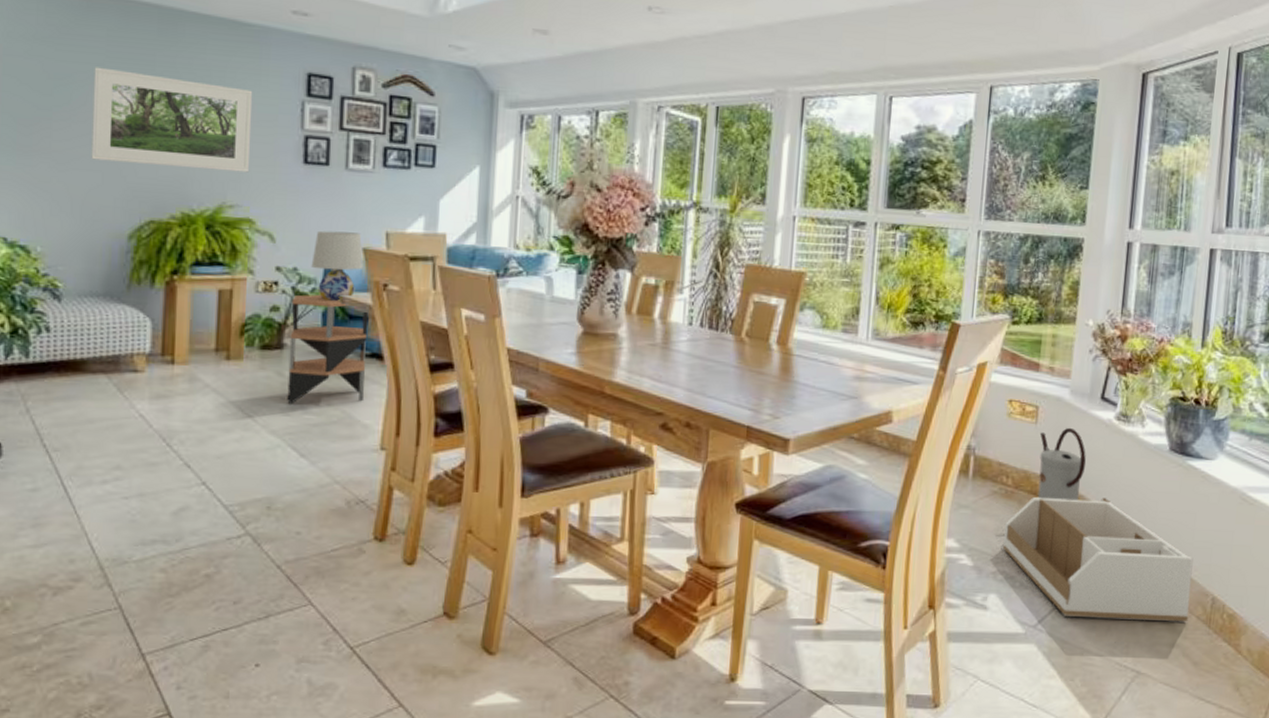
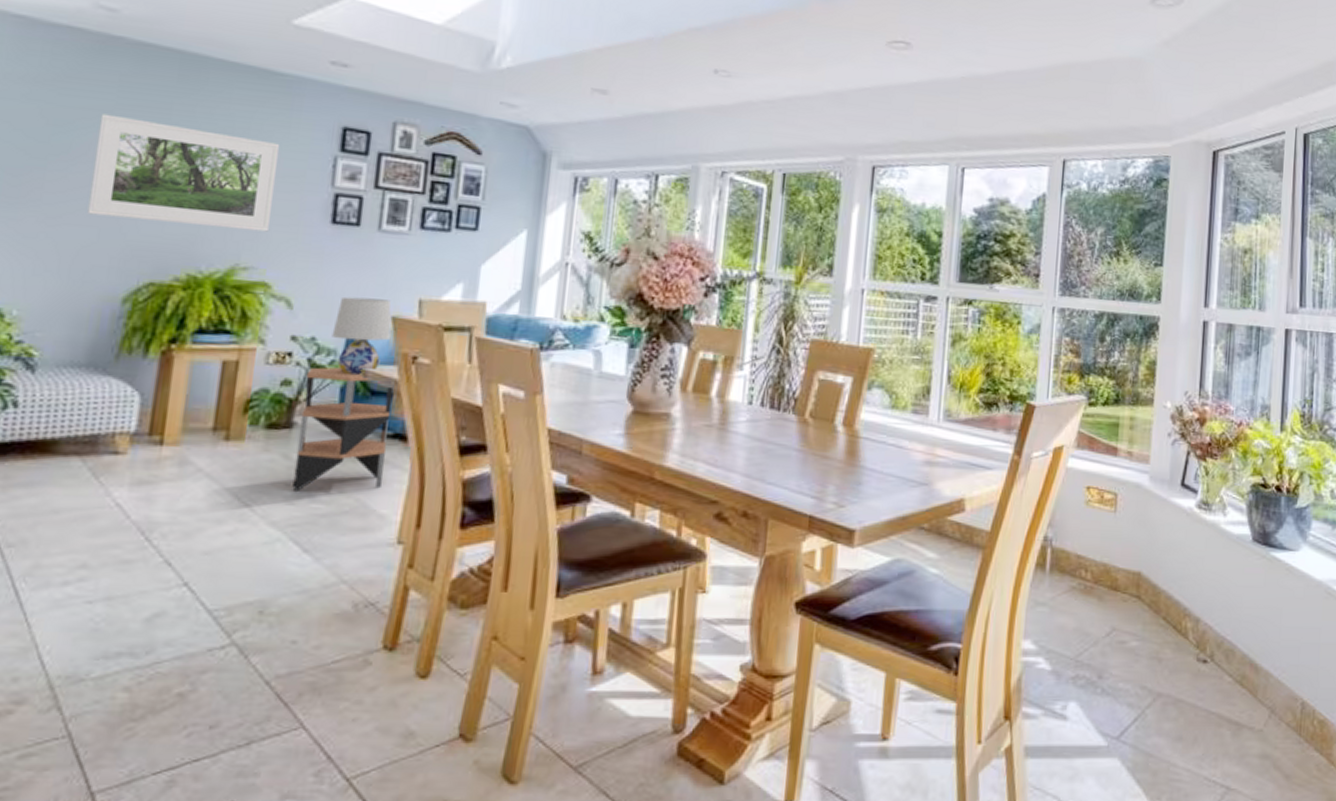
storage bin: present [1003,497,1193,622] -> none [1083,593,1281,730]
watering can: present [1037,427,1086,501] -> none [1118,516,1167,596]

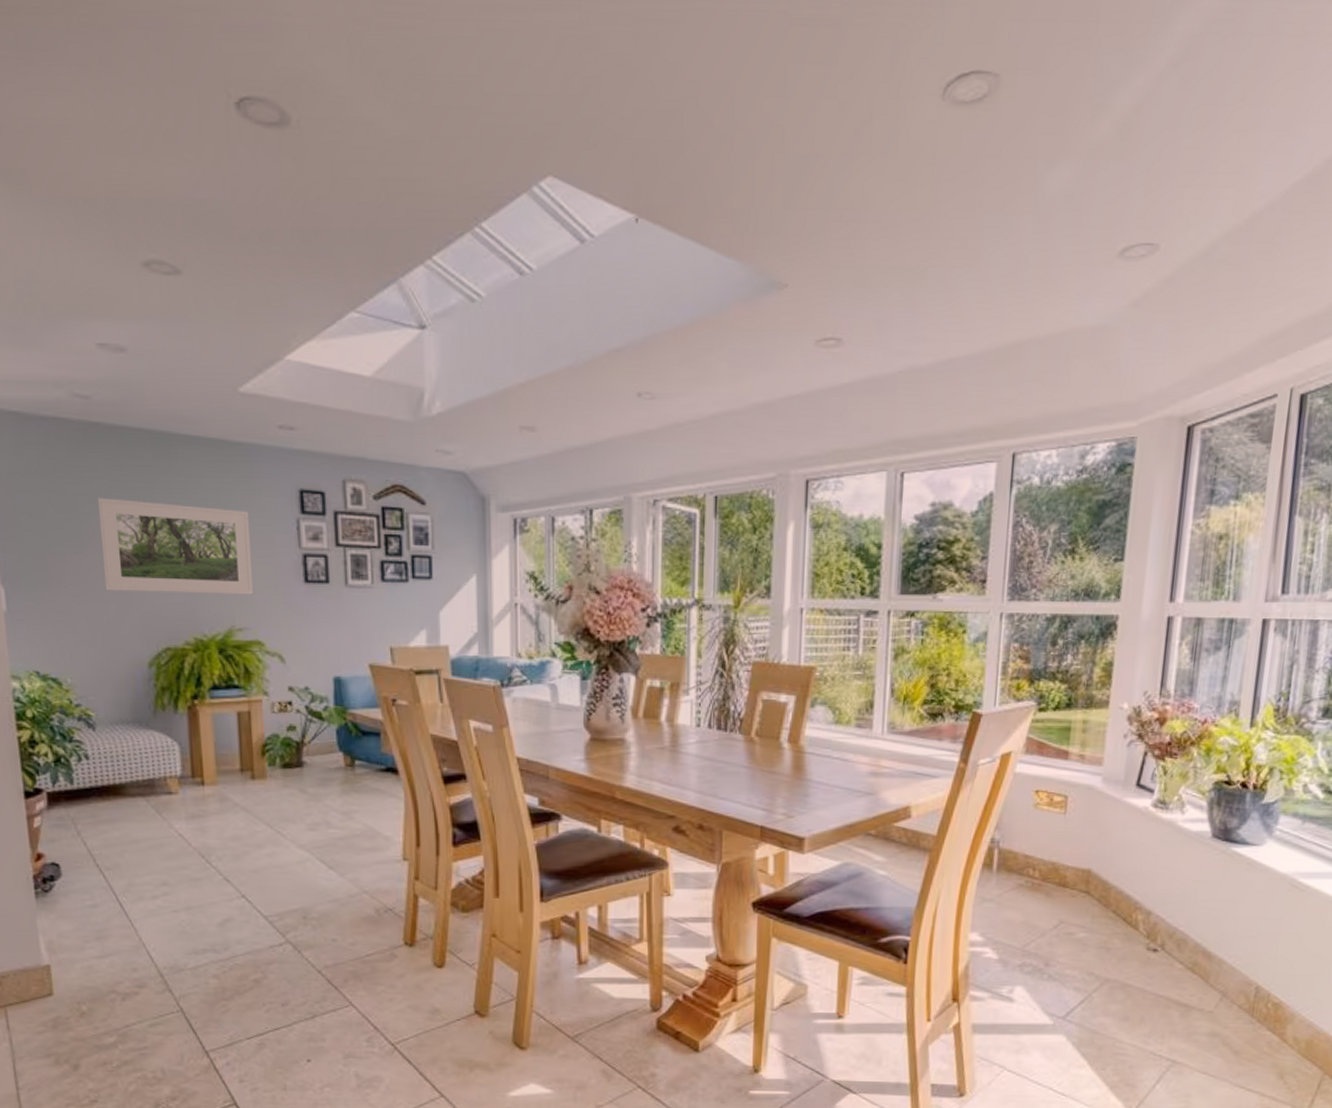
side table: present [292,367,394,491] -> none [306,712,384,819]
table lamp: present [332,296,392,376] -> none [321,649,372,719]

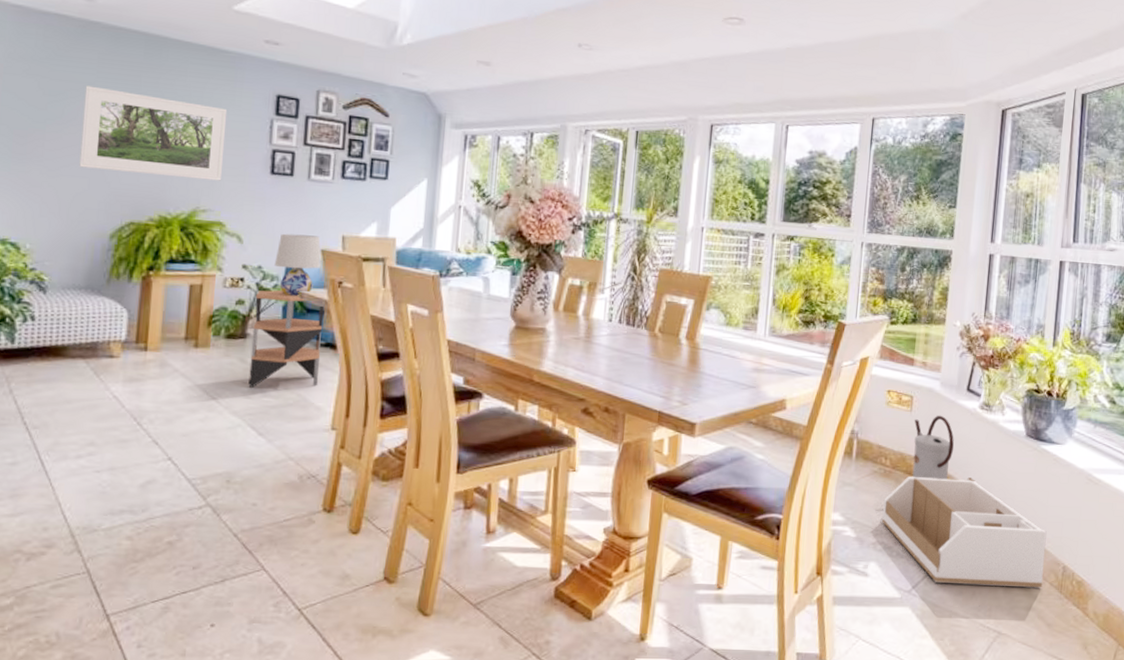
side table: none [306,712,384,819] -> present [248,289,325,388]
table lamp: none [321,649,372,719] -> present [274,233,322,297]
storage bin: none [1030,888,1236,1012] -> present [882,477,1047,588]
watering can: none [1066,816,1120,891] -> present [912,415,954,480]

